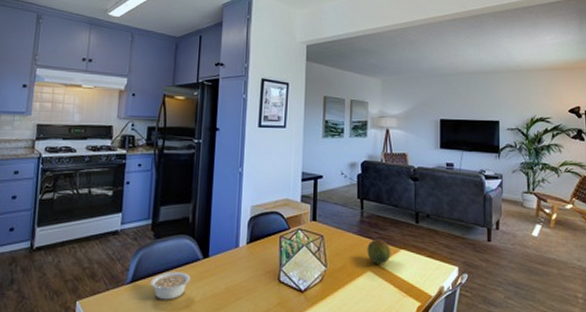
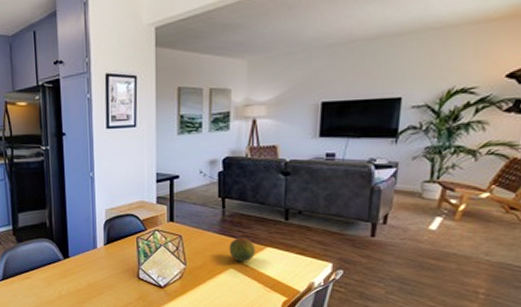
legume: present [150,271,191,300] -> none [19,270,55,294]

